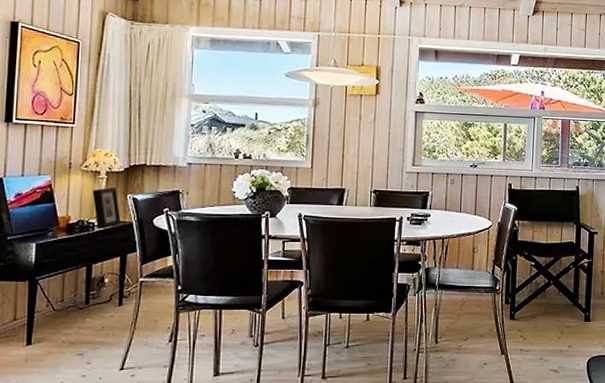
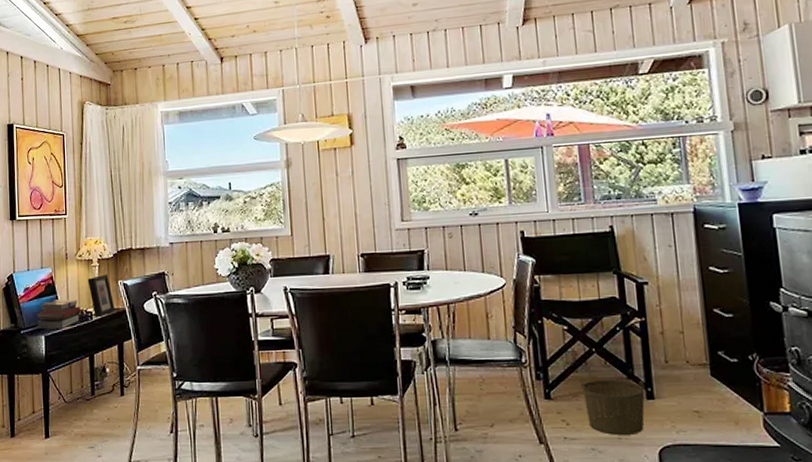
books: none [27,208,81,239] -> present [36,299,80,330]
basket: none [539,305,584,348] -> present [581,379,645,435]

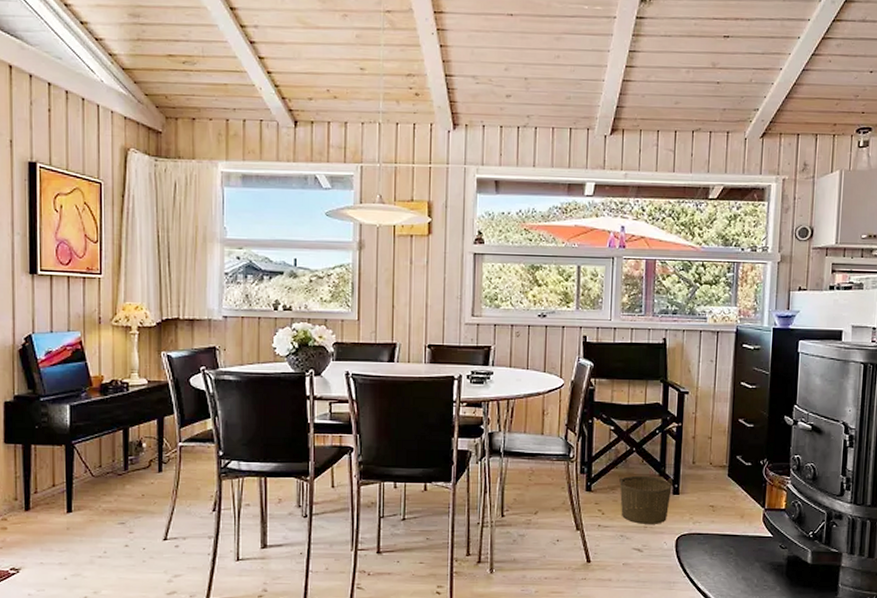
books: present [36,299,80,330] -> none [60,367,115,400]
picture frame: present [87,274,115,318] -> none [124,343,156,390]

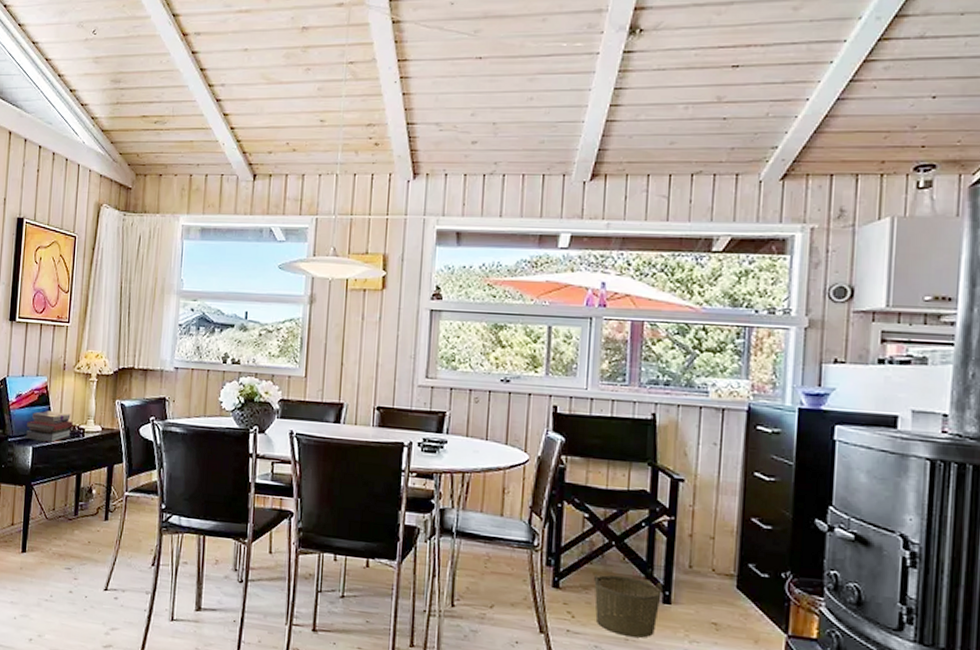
books: none [60,367,115,400] -> present [25,410,73,443]

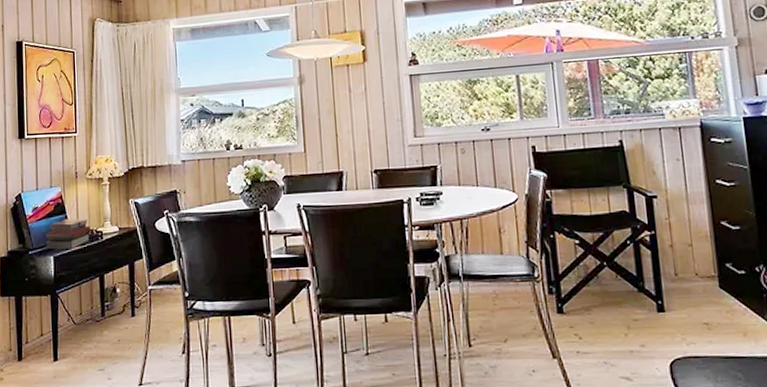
basket: present [594,574,662,638] -> none [593,292,656,348]

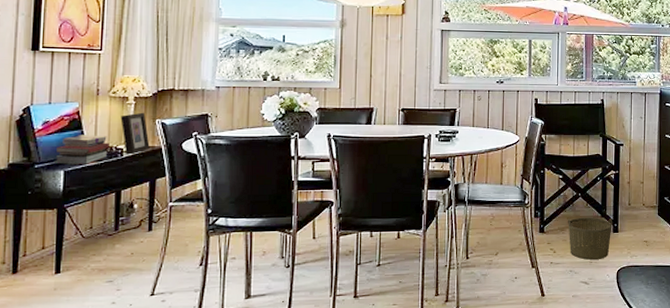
picture frame: none [98,192,126,238] -> present [120,112,150,155]
basket: none [593,292,656,348] -> present [568,217,612,260]

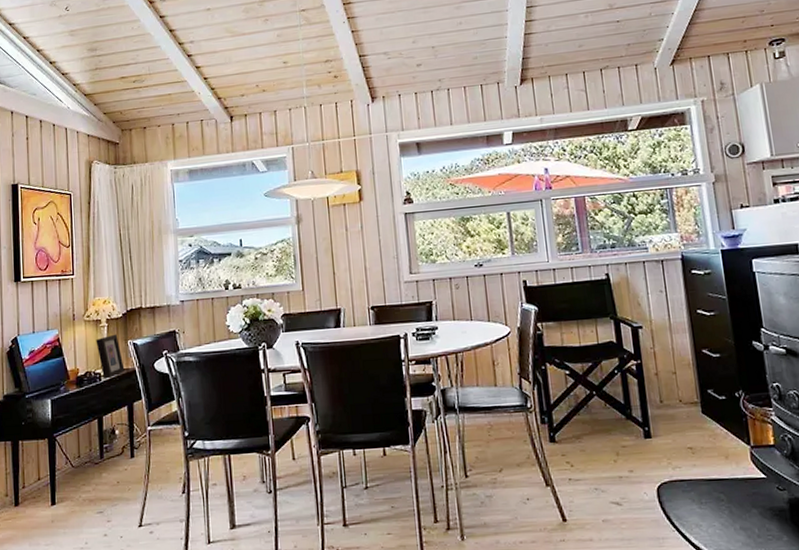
books: present [55,135,110,166] -> none [42,360,89,394]
basket: present [568,217,612,260] -> none [583,419,643,474]

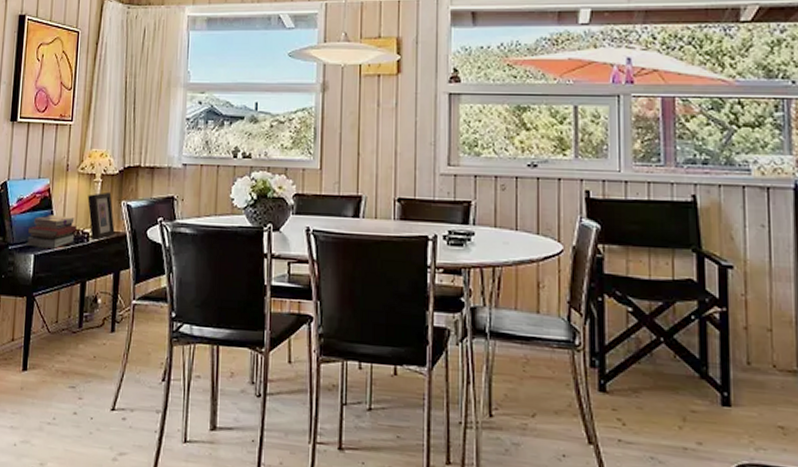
books: none [42,360,89,394] -> present [26,215,77,250]

